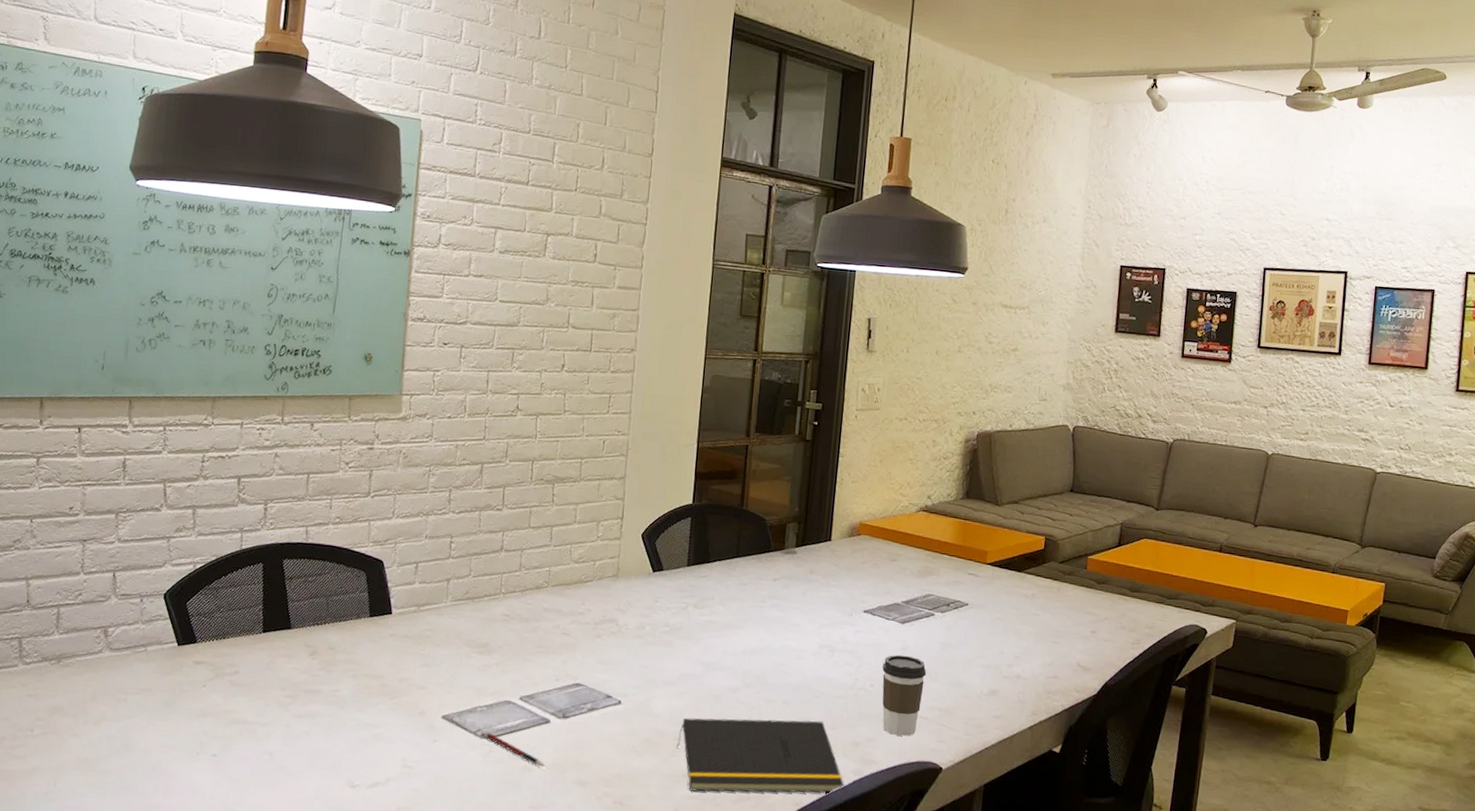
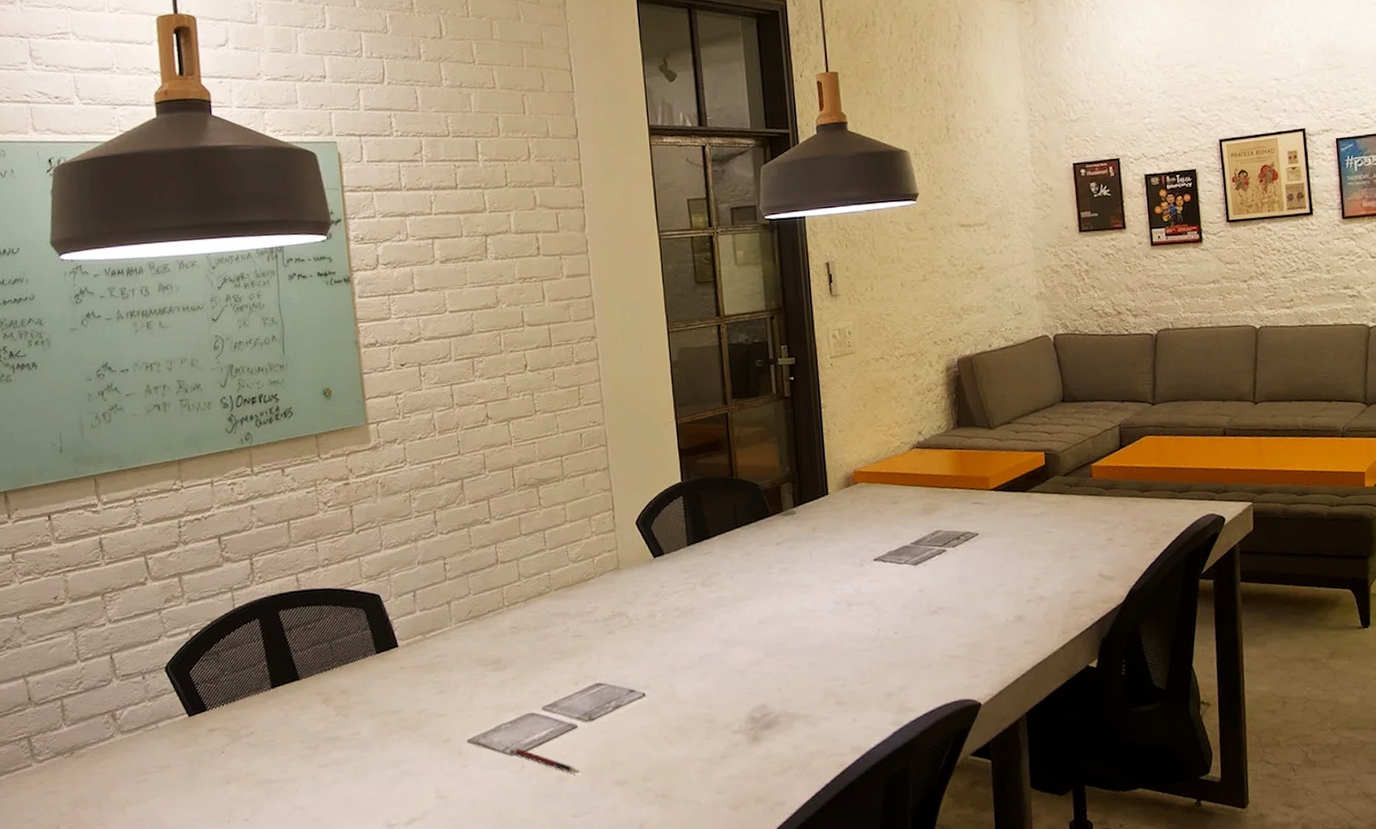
notepad: present [676,718,844,793] -> none [708,678,885,771]
coffee cup: present [882,654,927,736] -> none [902,596,949,679]

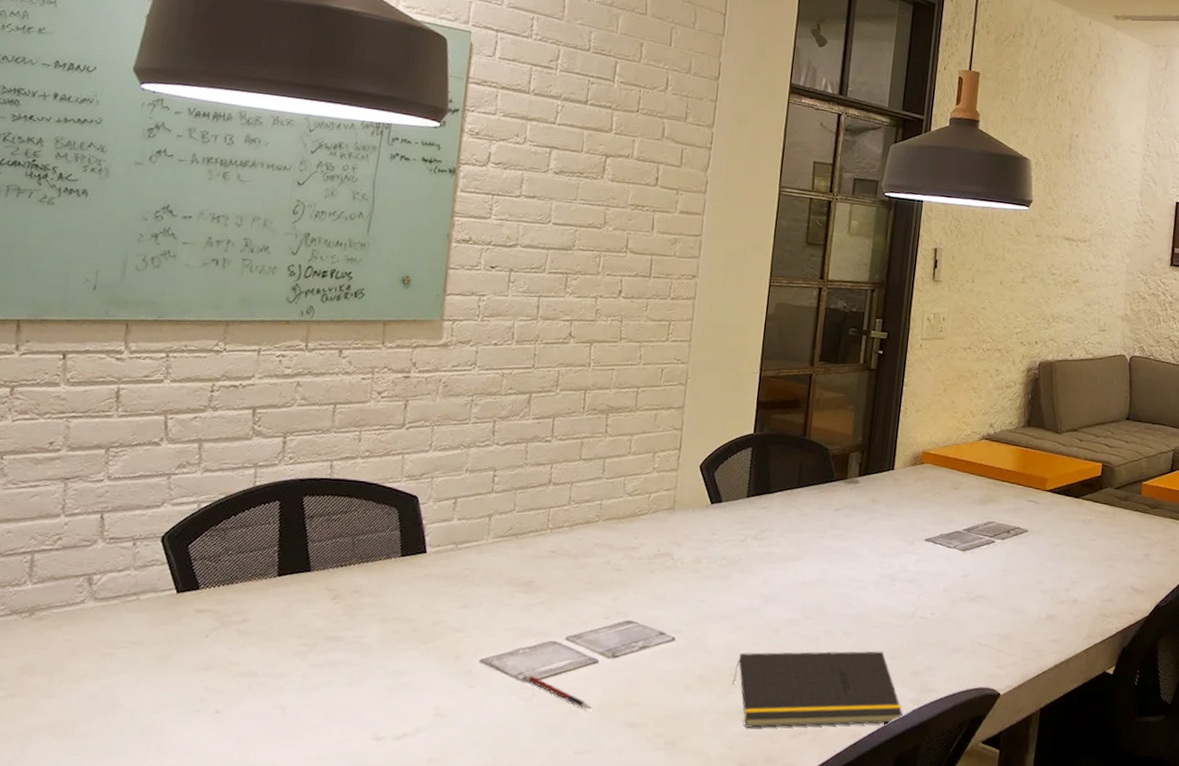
notepad: none [708,678,885,771] -> present [732,650,903,728]

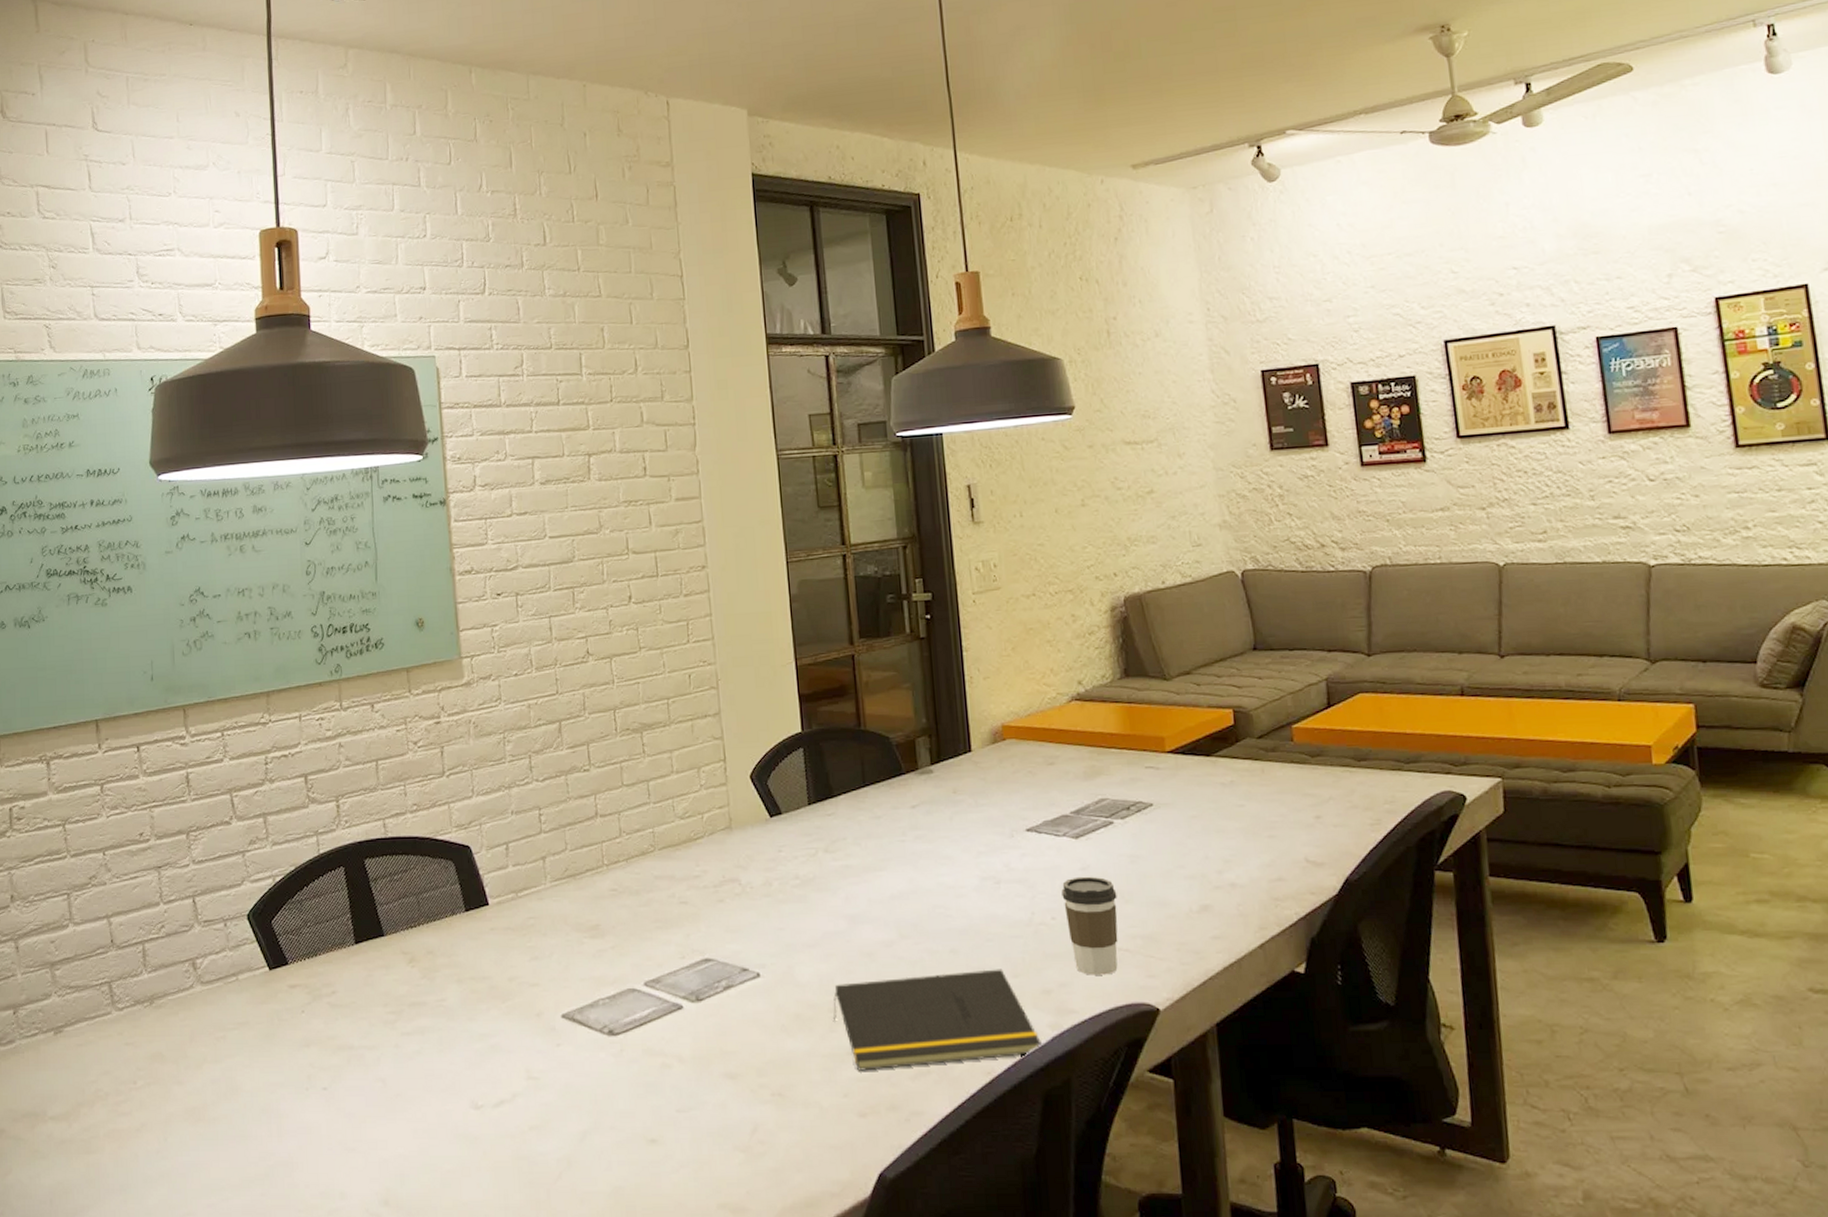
pen: present [527,676,593,710] -> none [612,1029,687,1062]
coffee cup: none [942,582,986,663] -> present [1061,876,1118,975]

